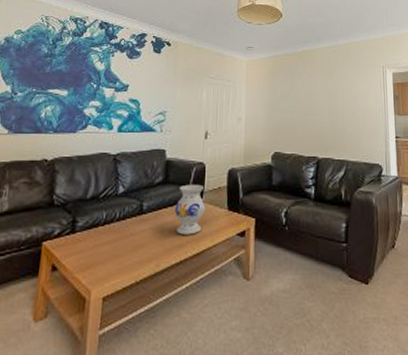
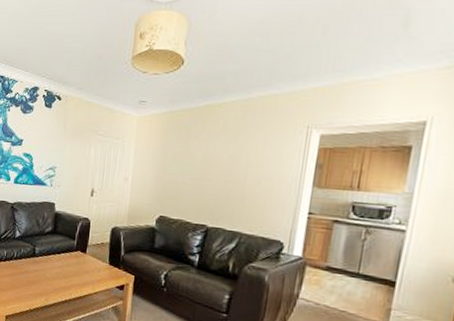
vase: present [174,184,206,235] -> none [61,236,90,281]

